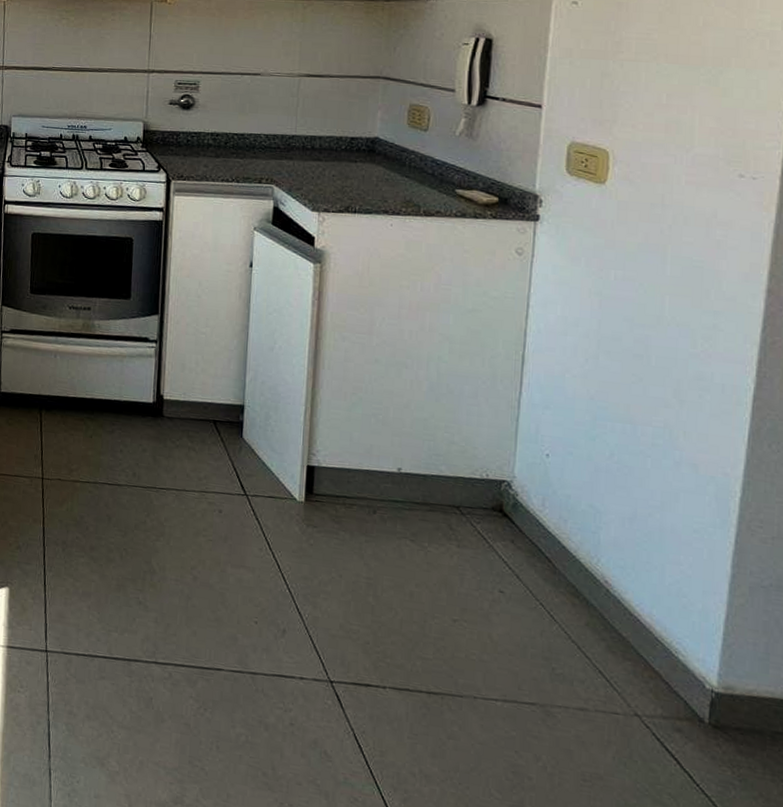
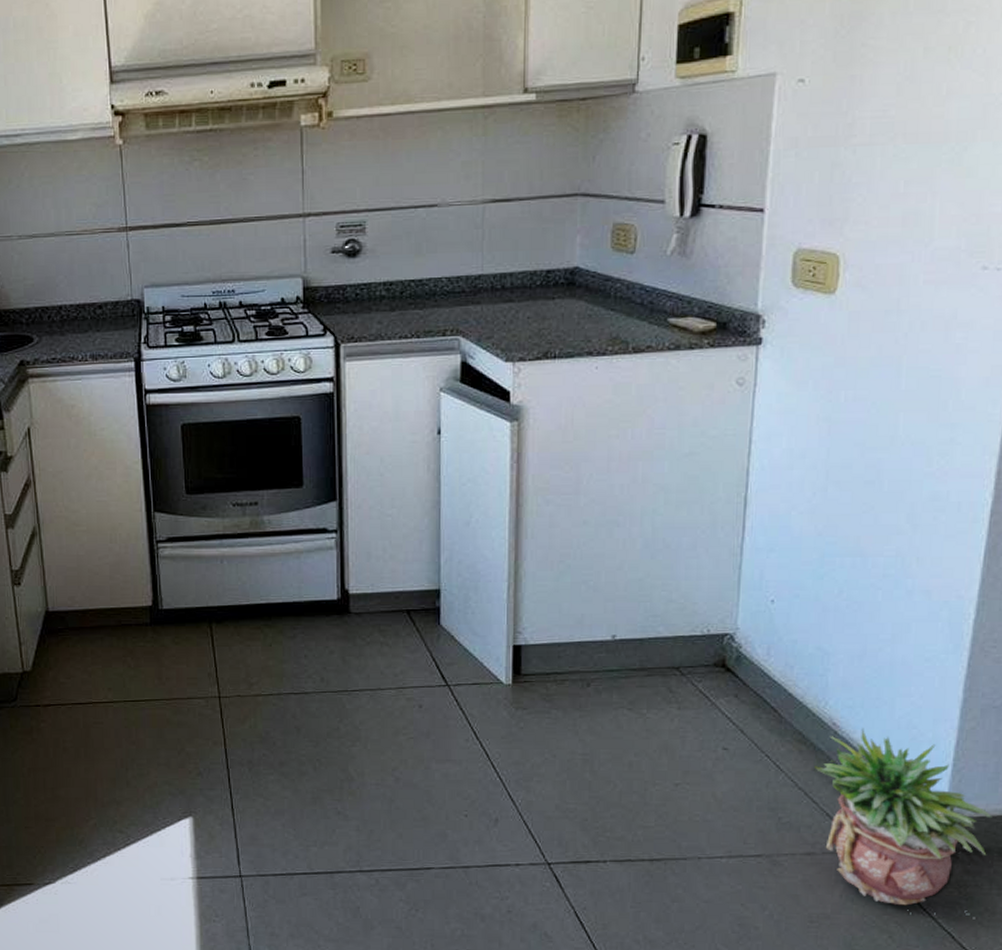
potted plant: none [587,590,764,778] -> present [815,728,992,906]

